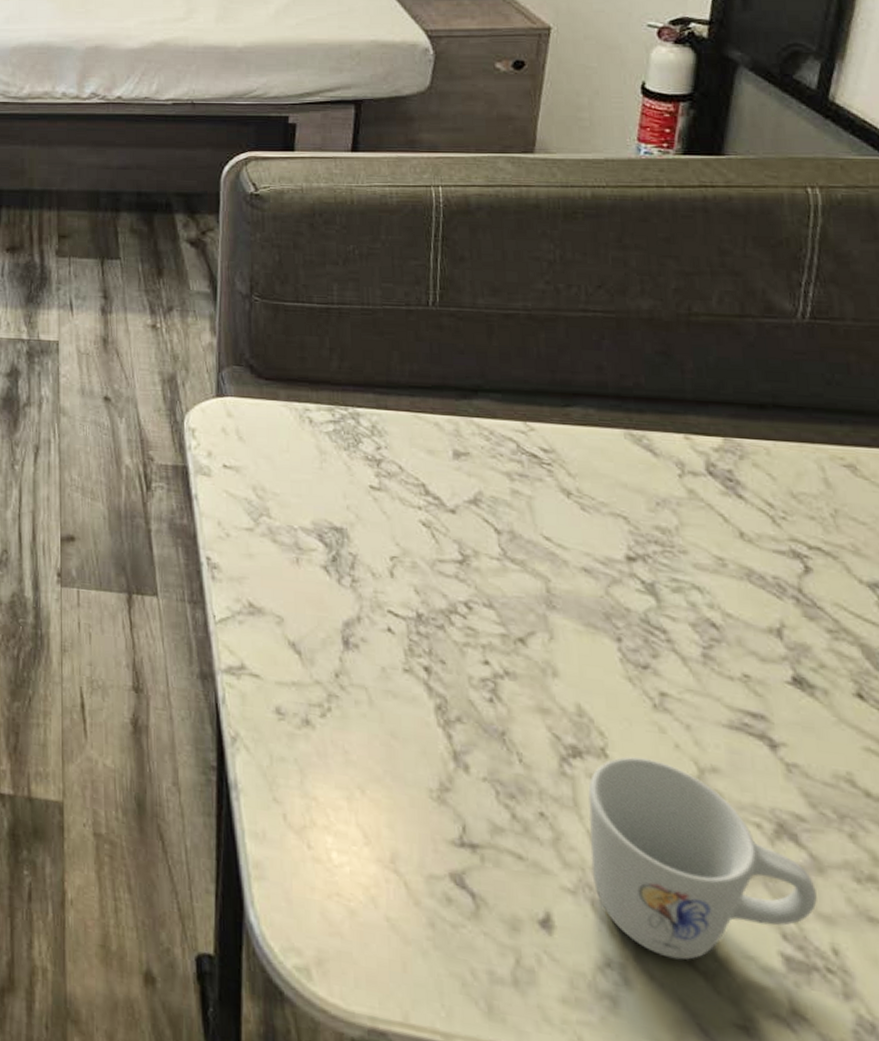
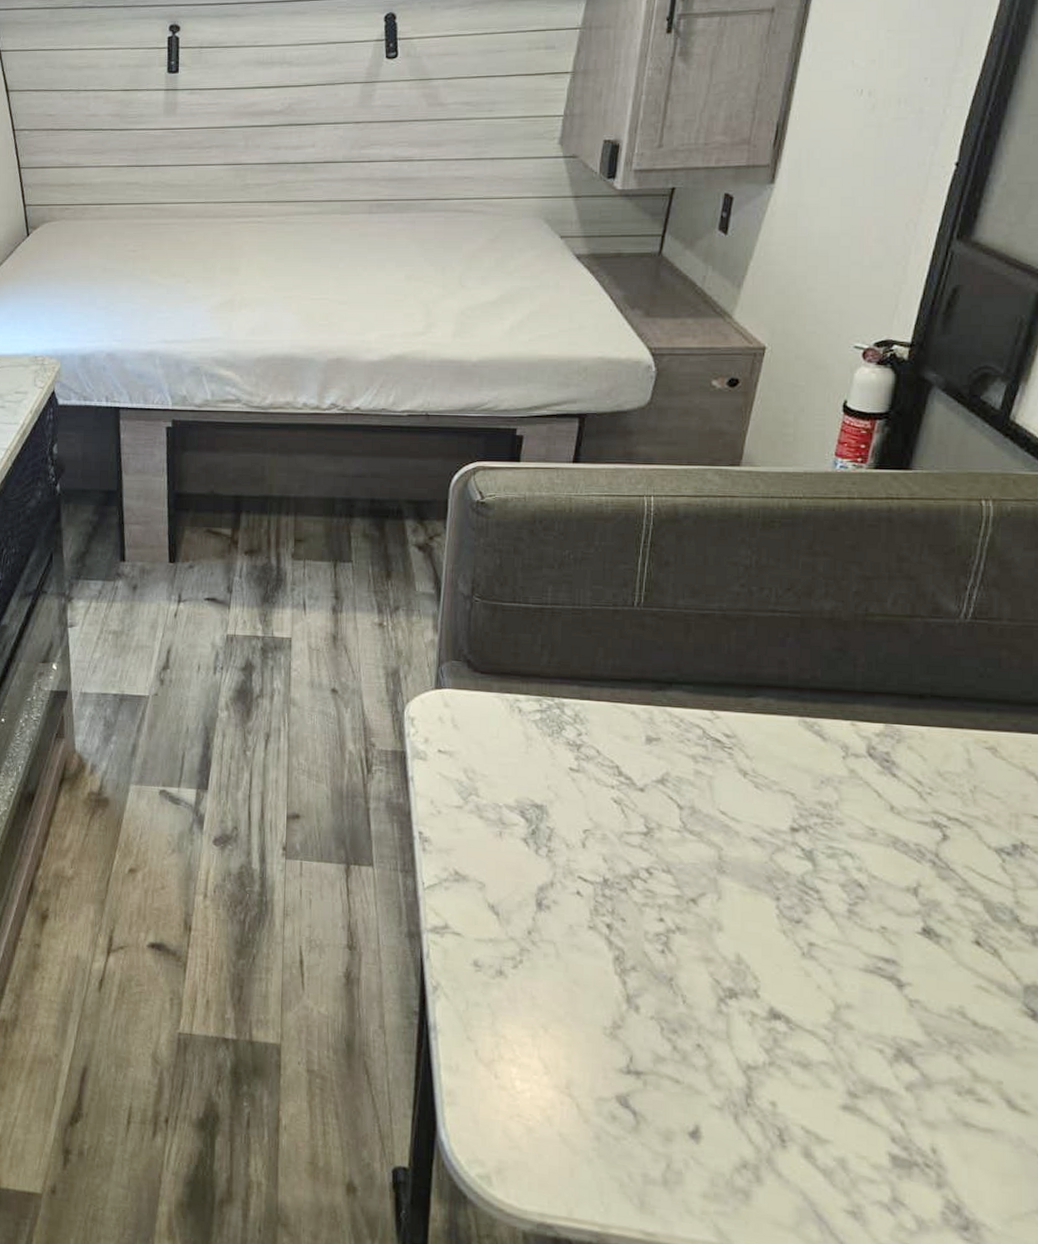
mug: present [588,756,817,960] -> none [737,996,923,1161]

